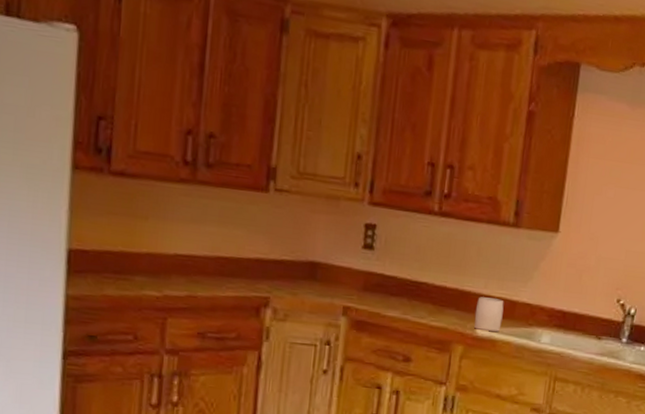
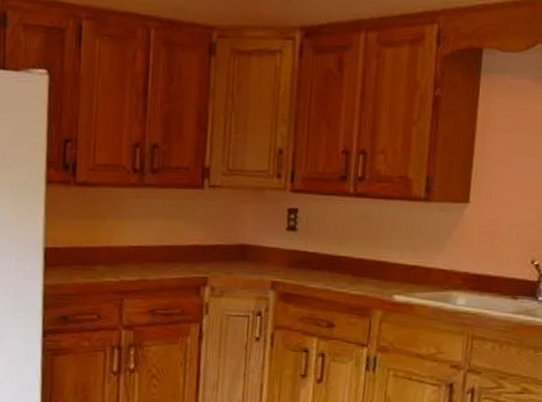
mug: present [474,297,504,332] -> none [391,266,419,297]

